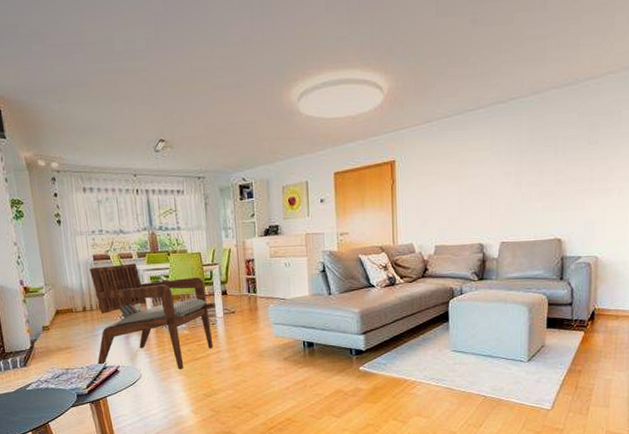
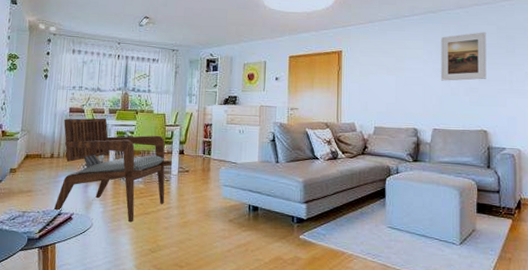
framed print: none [510,122,565,186] -> present [440,32,487,81]

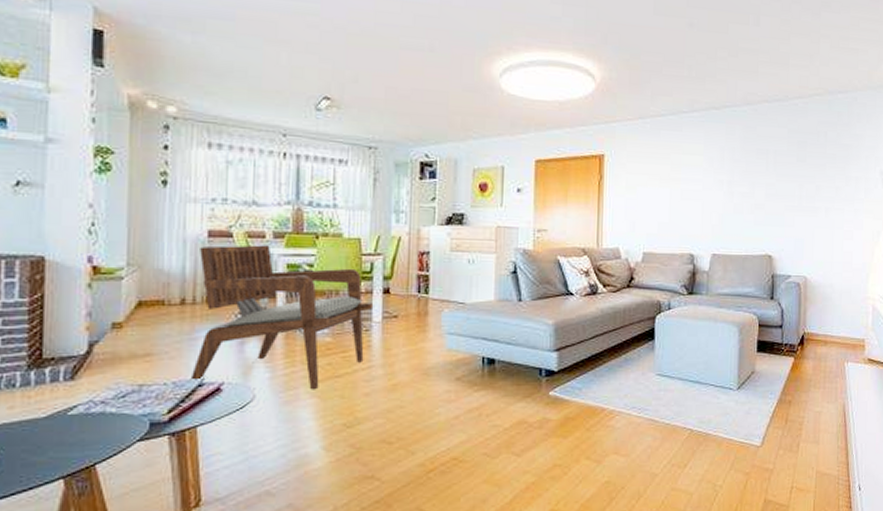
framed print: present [440,32,487,81] -> none [722,135,776,196]

